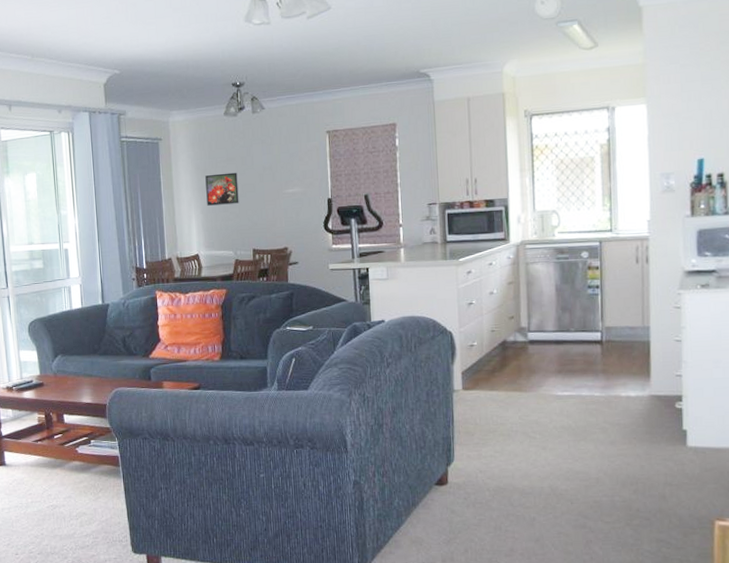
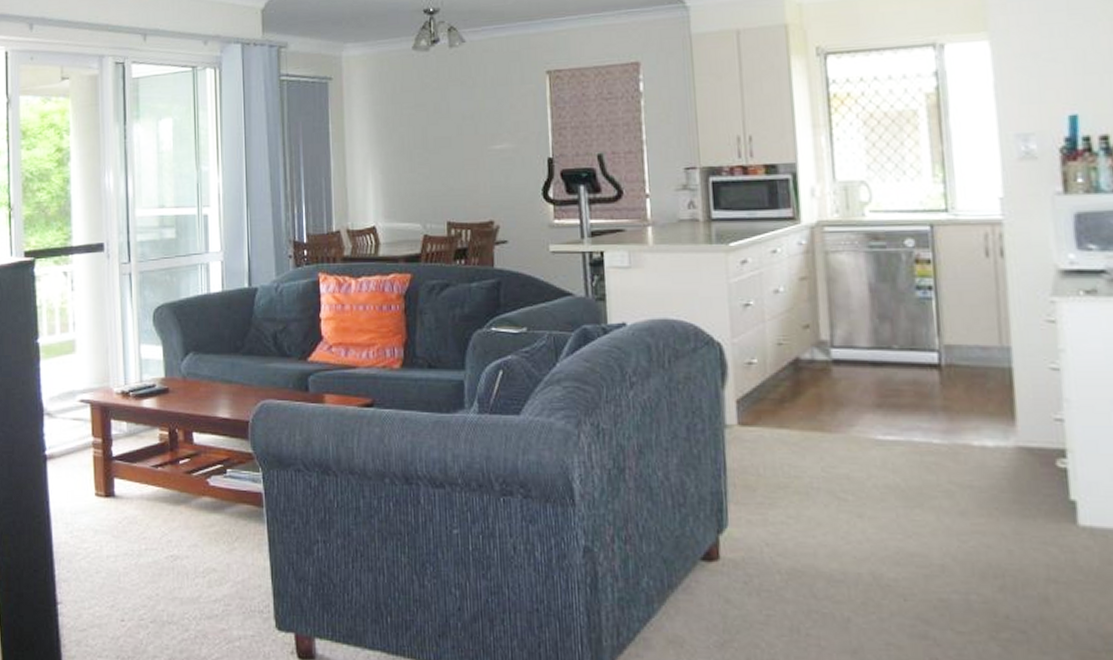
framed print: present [205,172,239,206] -> none [386,121,430,164]

